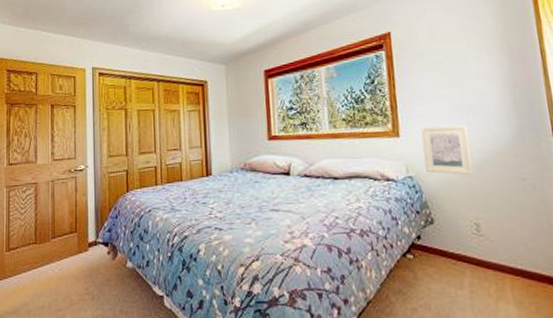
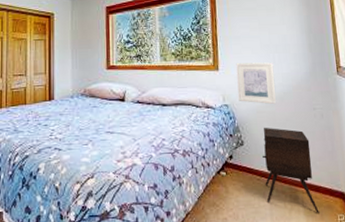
side table: none [458,202,535,305] -> present [262,127,319,213]

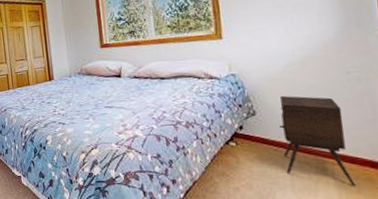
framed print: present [236,62,276,105] -> none [243,24,296,71]

